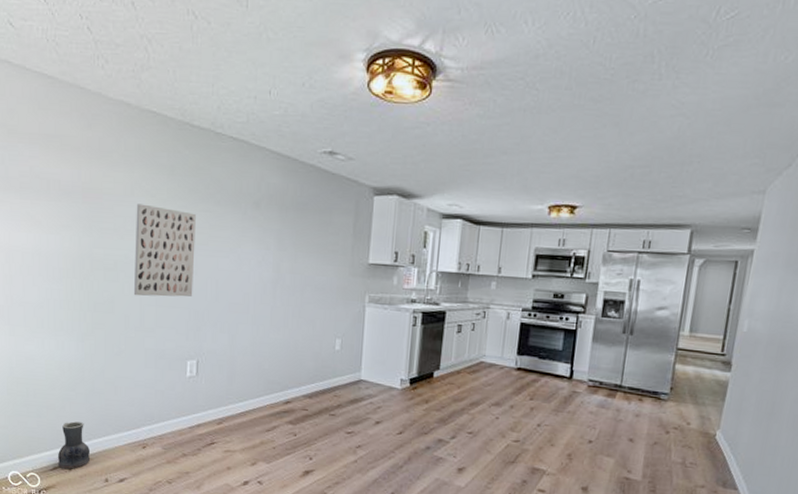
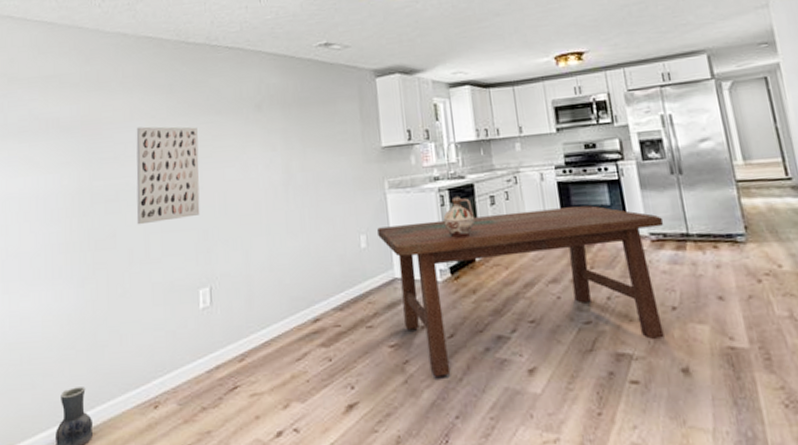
dining table: none [352,335,604,463] -> present [377,205,664,377]
ceramic jug: none [412,320,441,356] -> present [443,197,474,238]

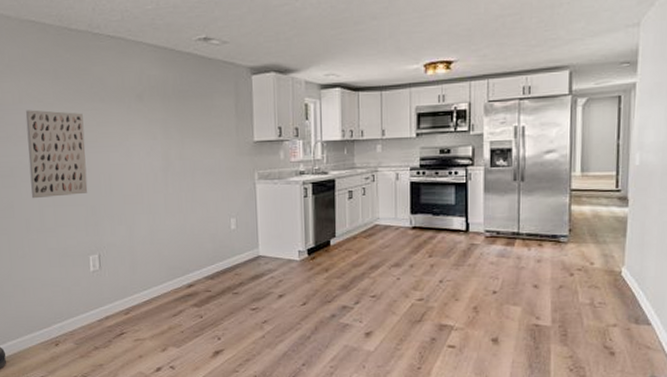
dining table: present [377,205,664,377] -> none [246,204,499,335]
ceramic jug: present [443,197,474,238] -> none [305,190,332,225]

